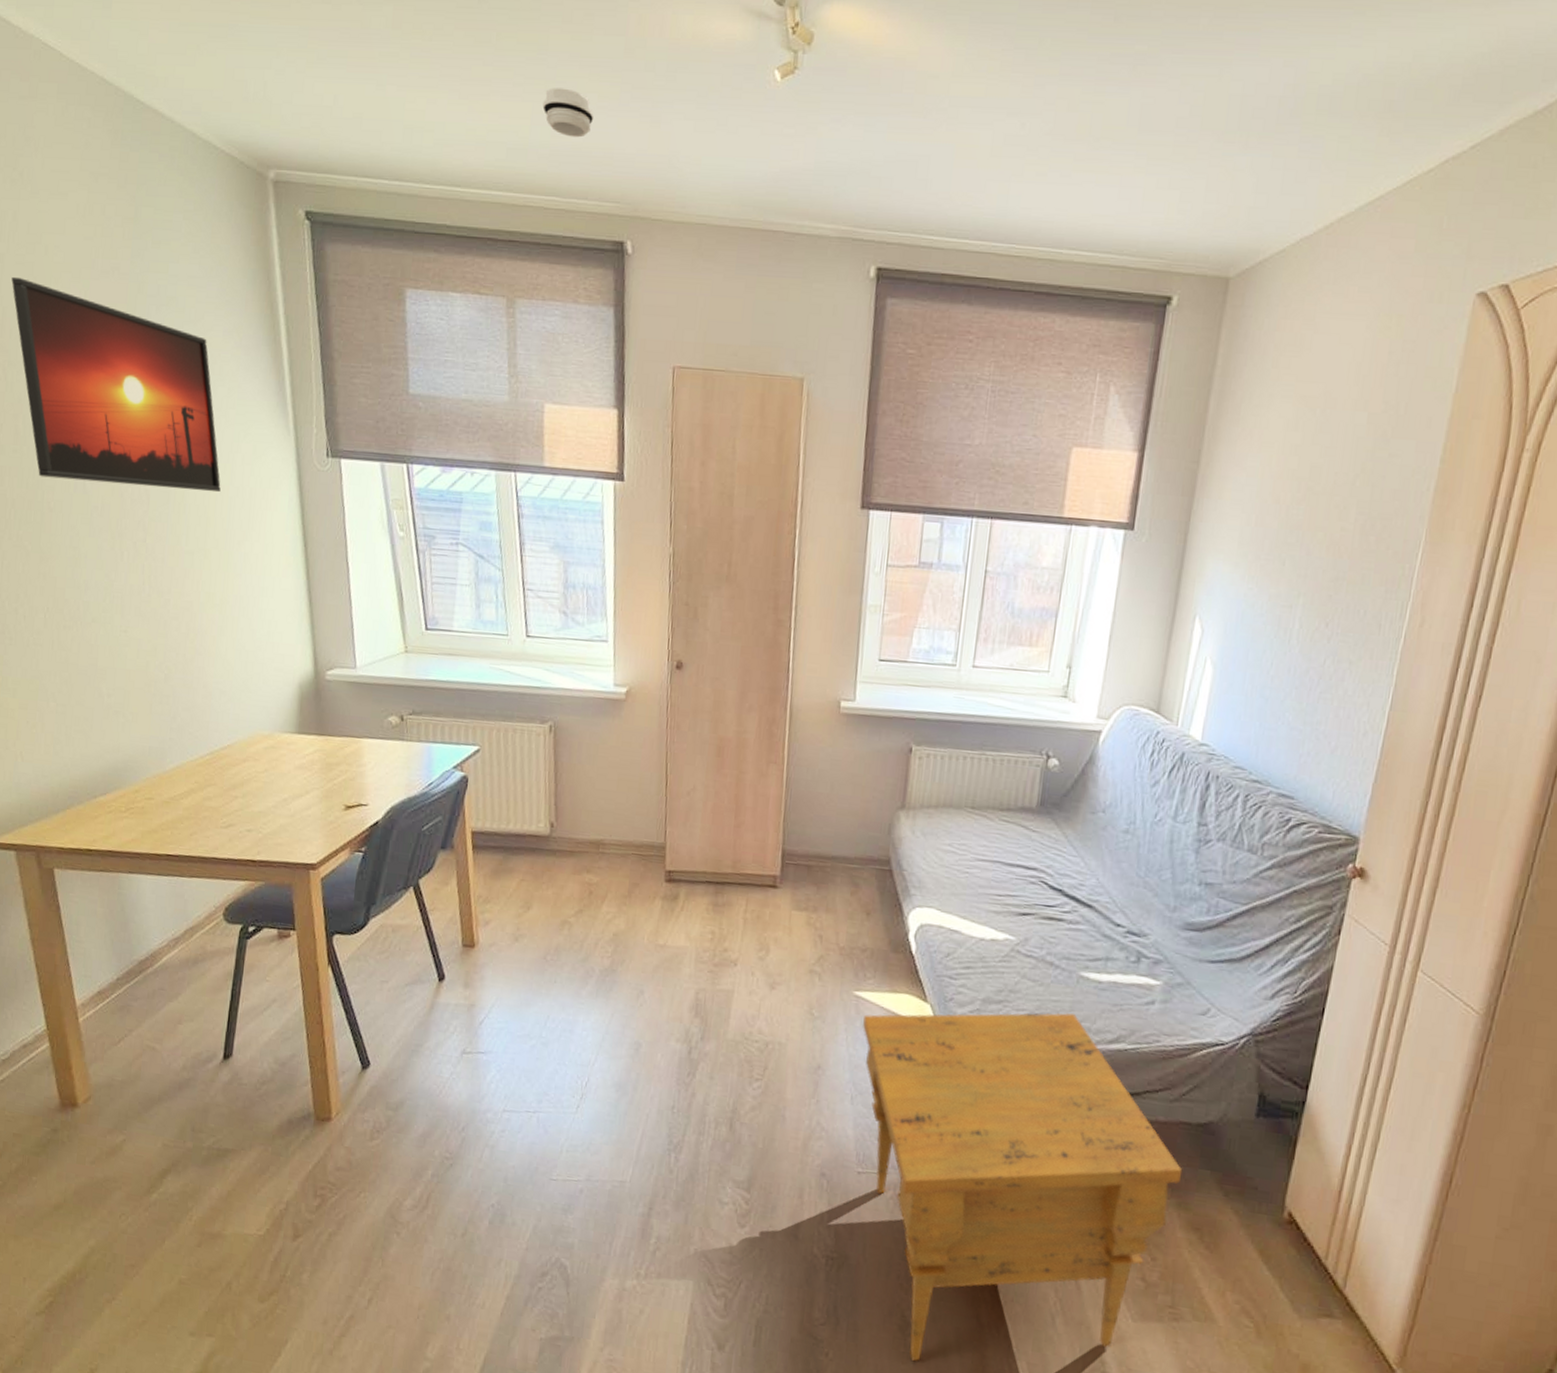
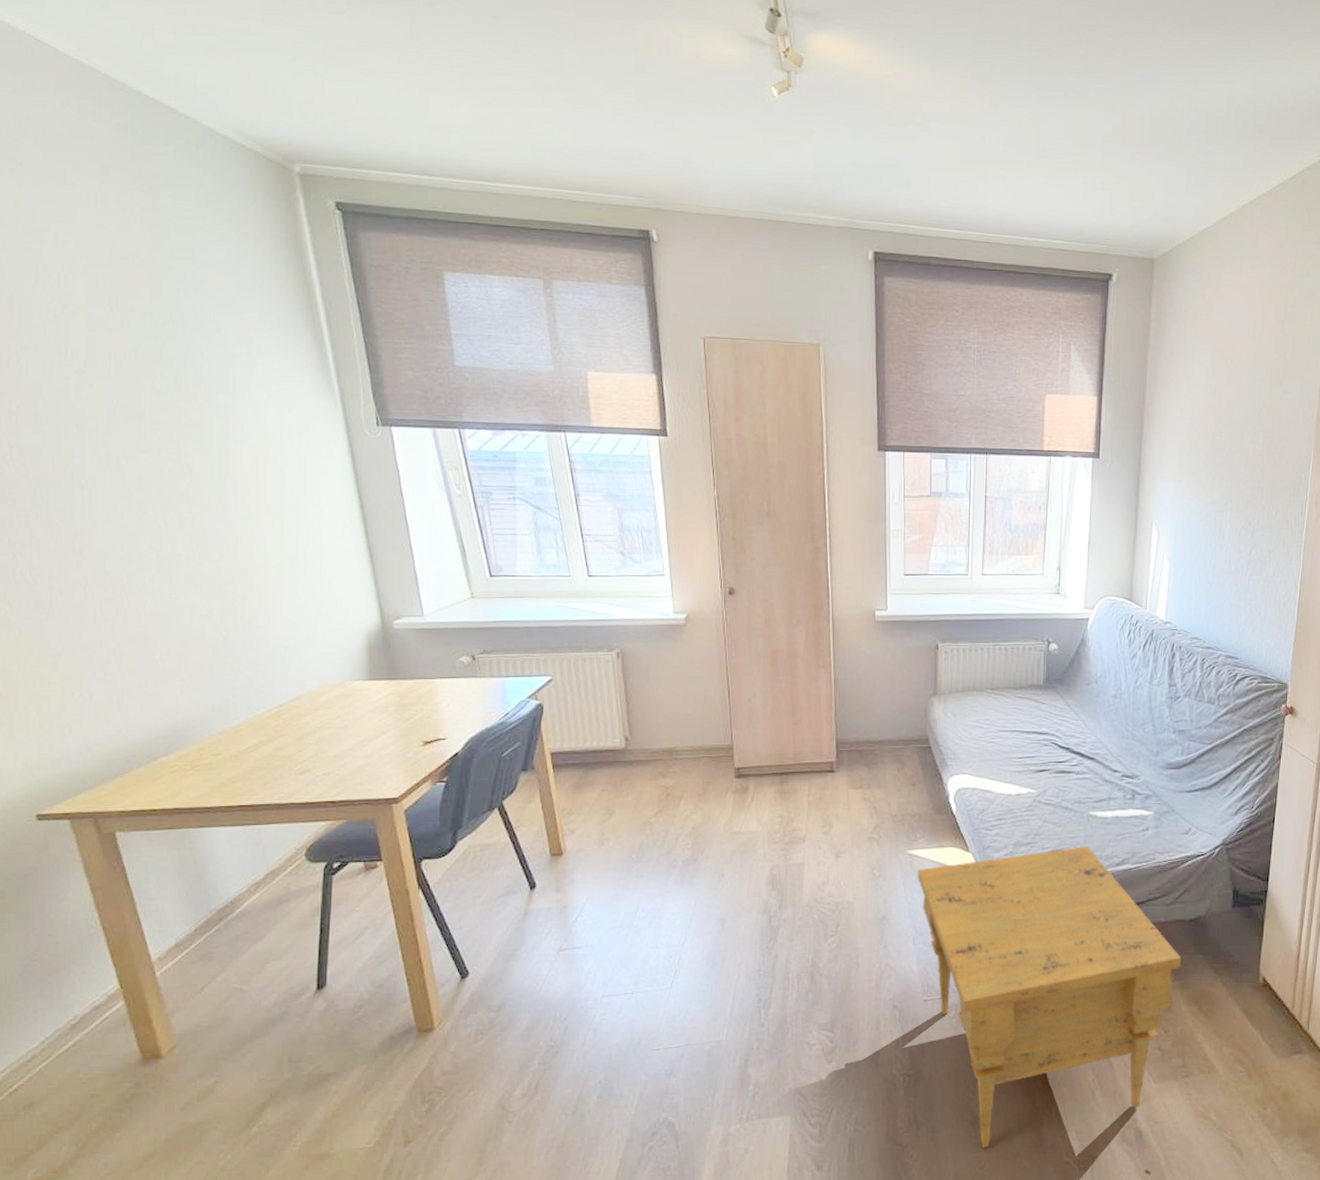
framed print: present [11,276,221,492] -> none [18,263,268,463]
smoke detector: present [542,87,594,138] -> none [563,96,612,140]

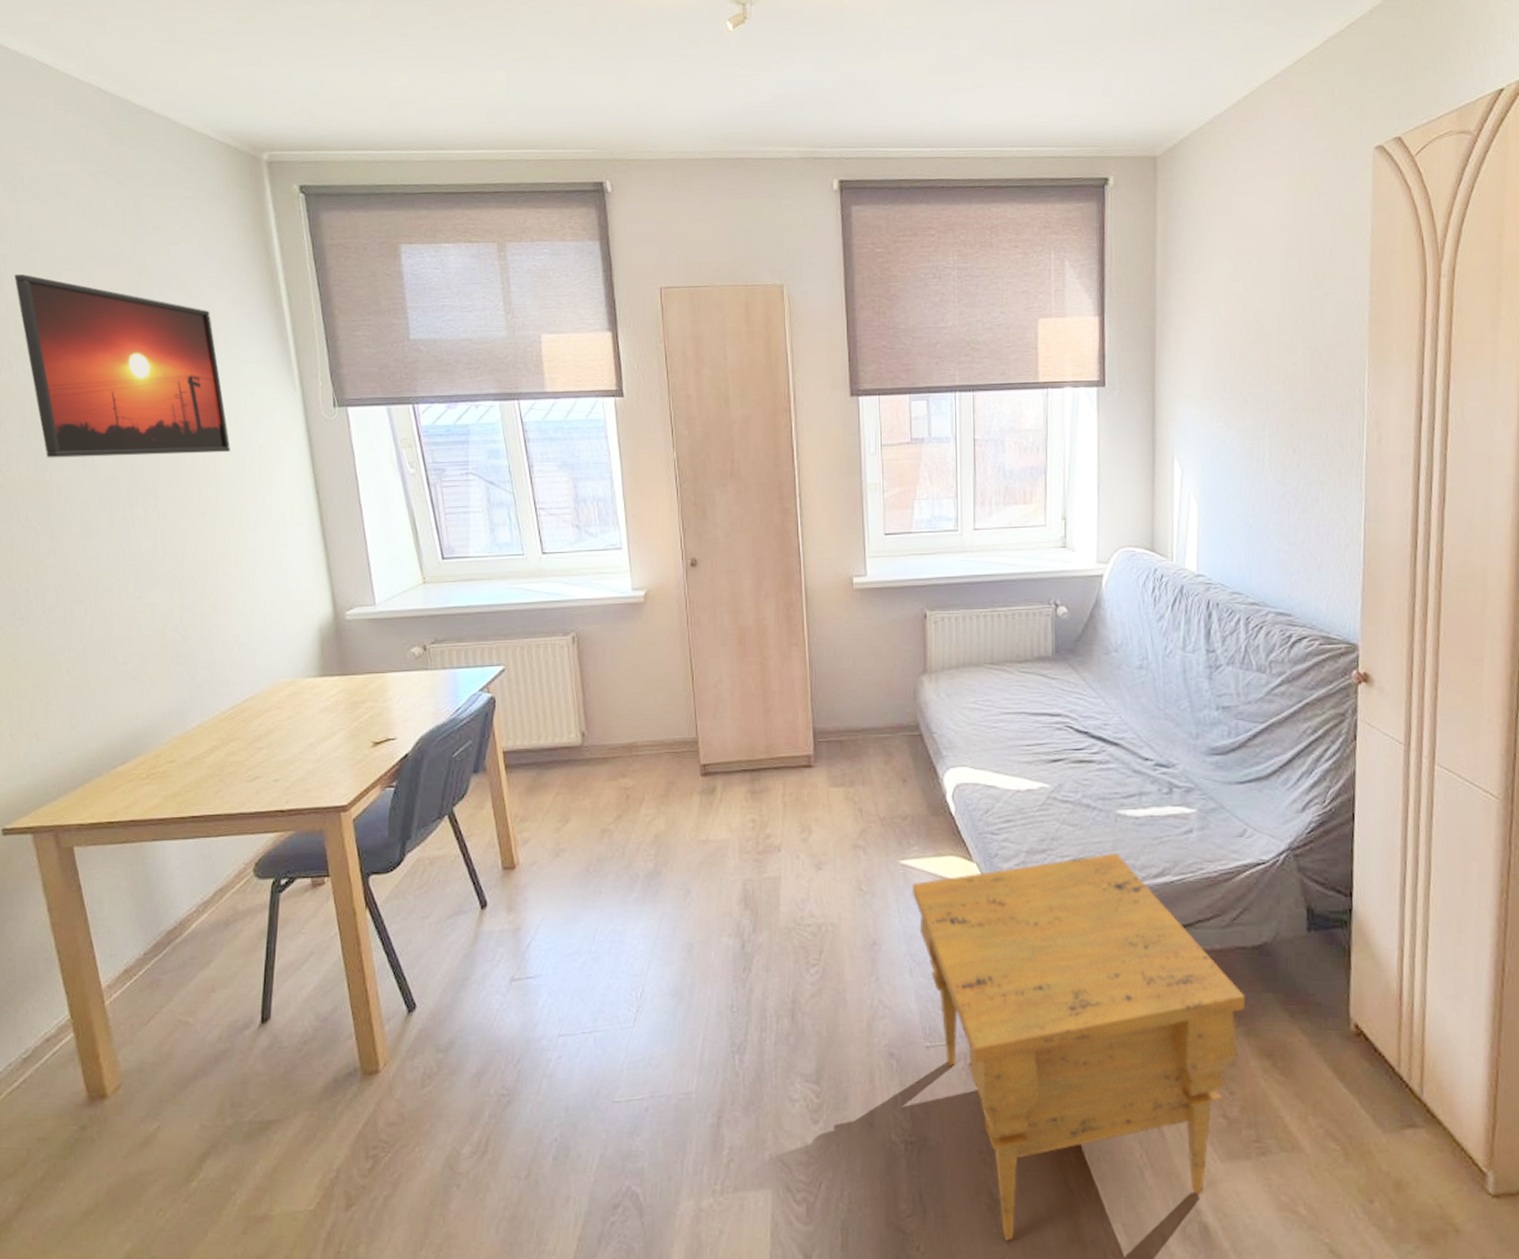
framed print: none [18,263,268,463] -> present [14,274,230,458]

